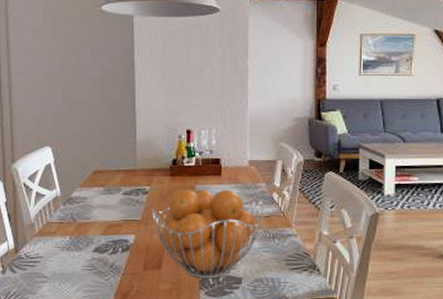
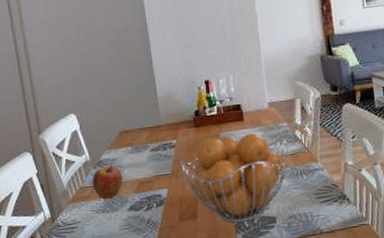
apple: none [60,203,92,237] -> present [92,164,123,199]

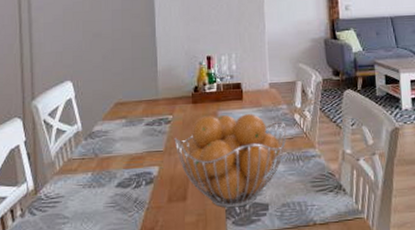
apple: present [92,164,123,199] -> none [81,136,114,173]

